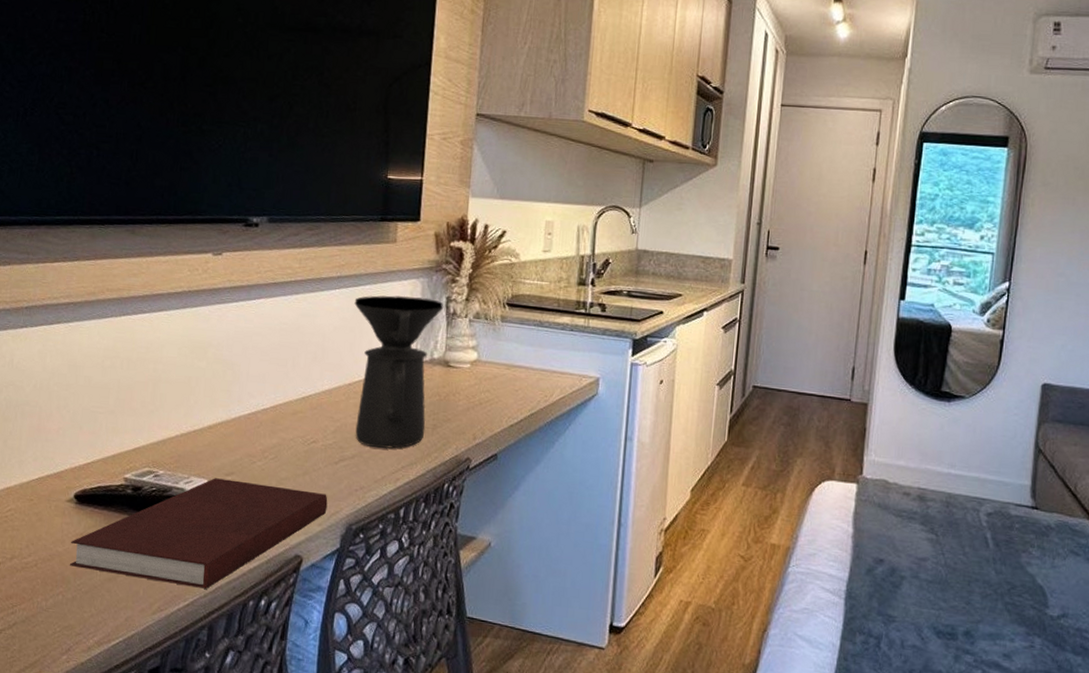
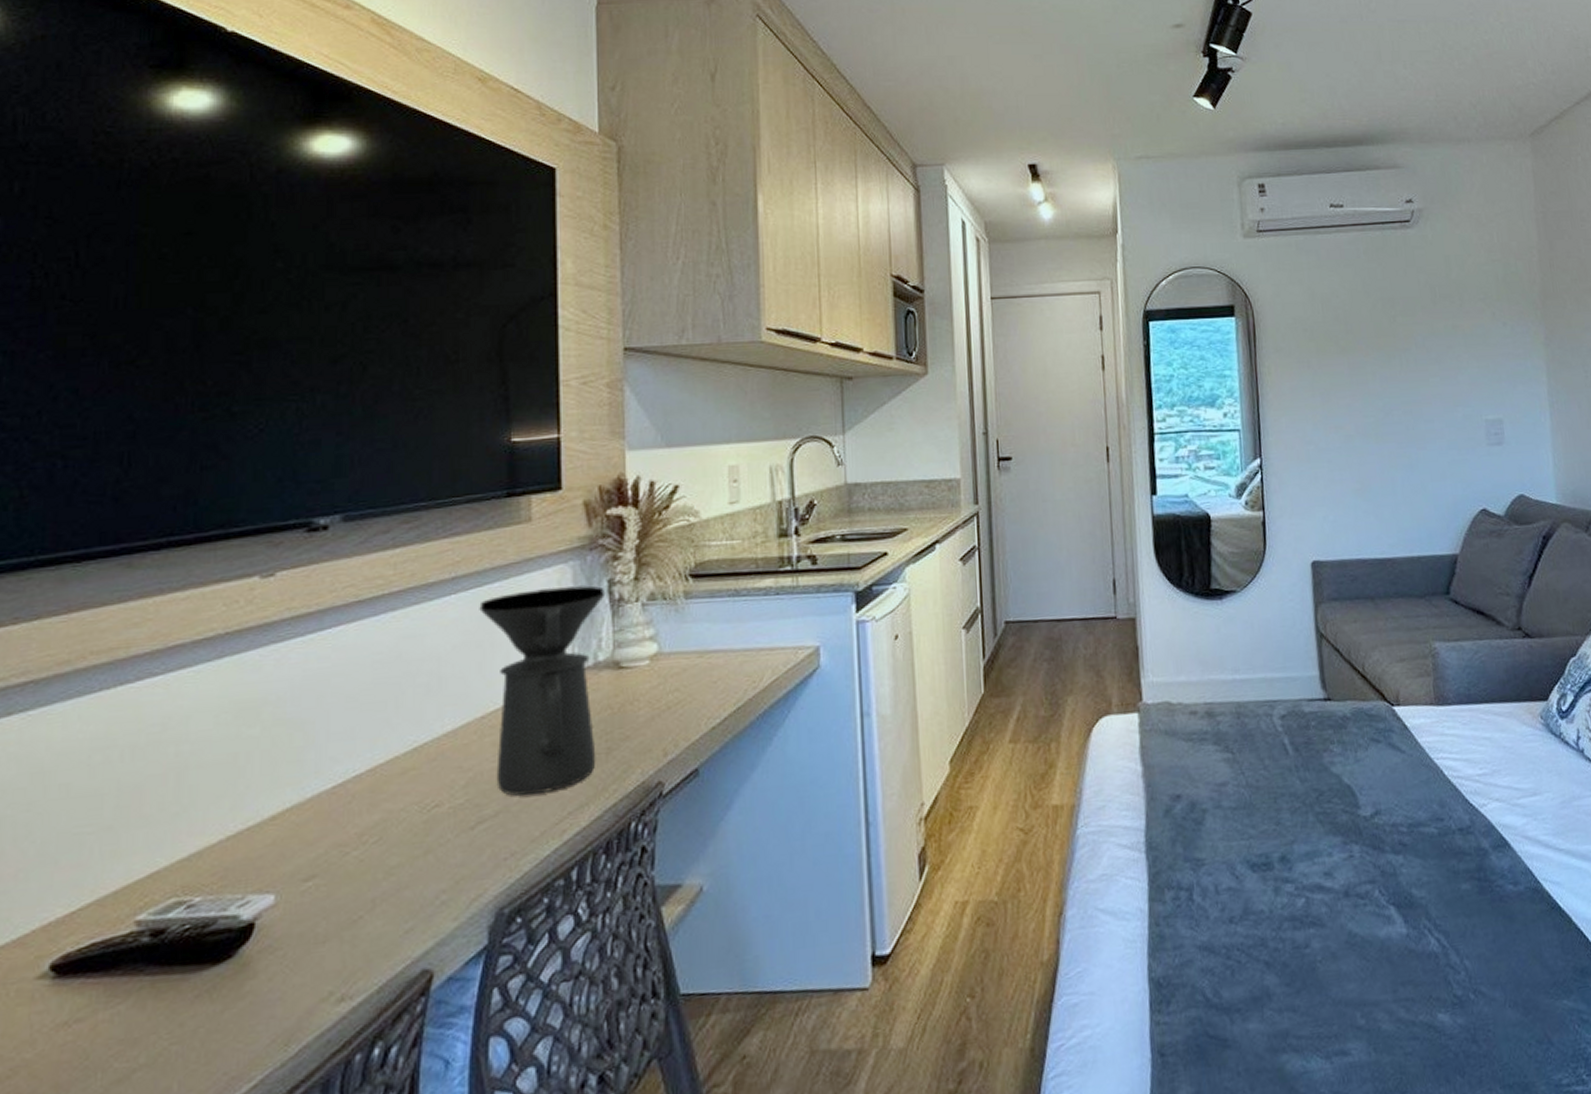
notebook: present [69,478,328,589] -> none [45,874,464,1077]

